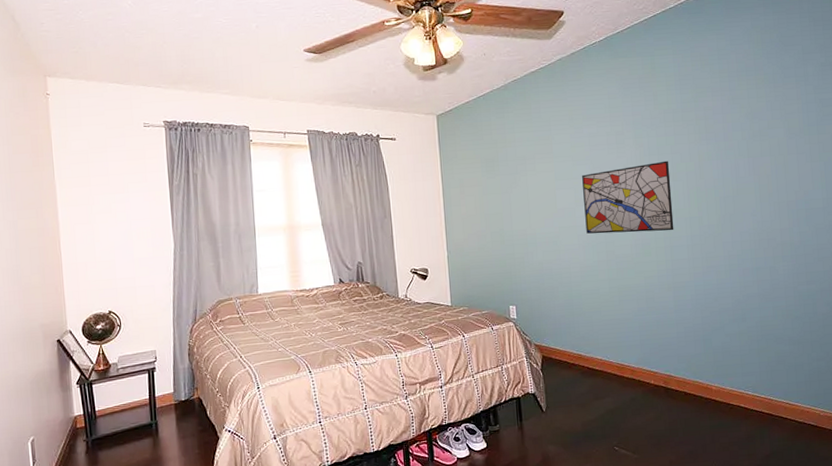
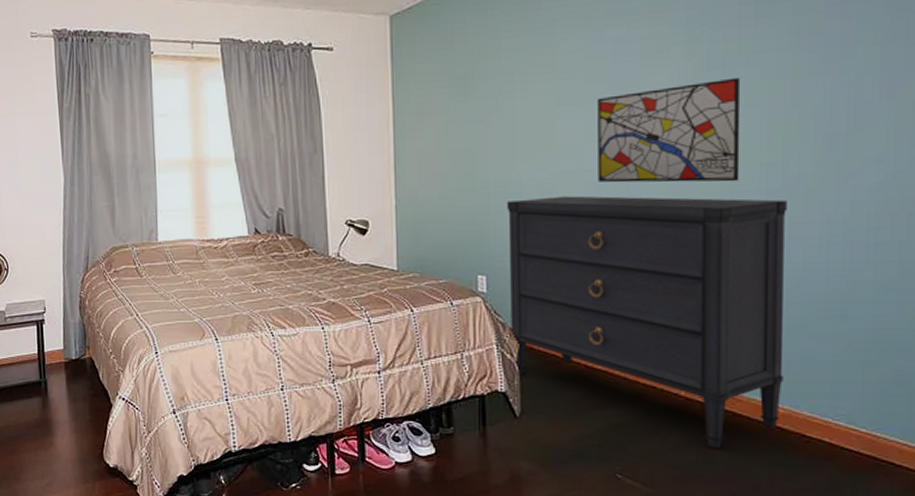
dresser: none [526,242,714,420] -> present [506,195,787,449]

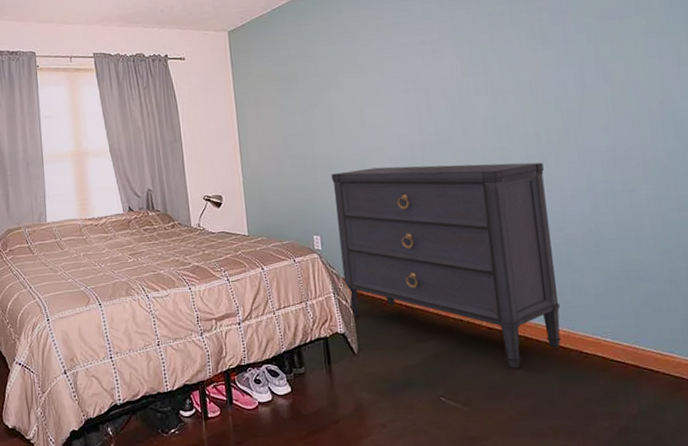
wall art: present [598,77,741,183] -> none [393,70,506,155]

